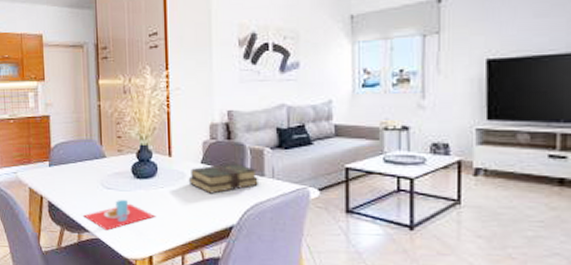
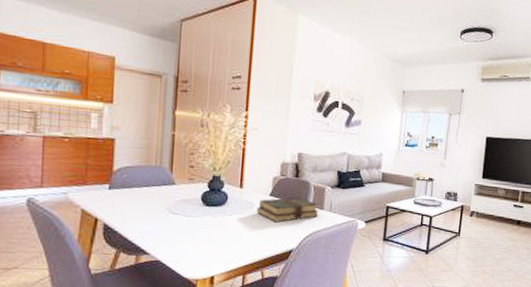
place setting: present [84,200,156,231] -> none [144,225,222,253]

